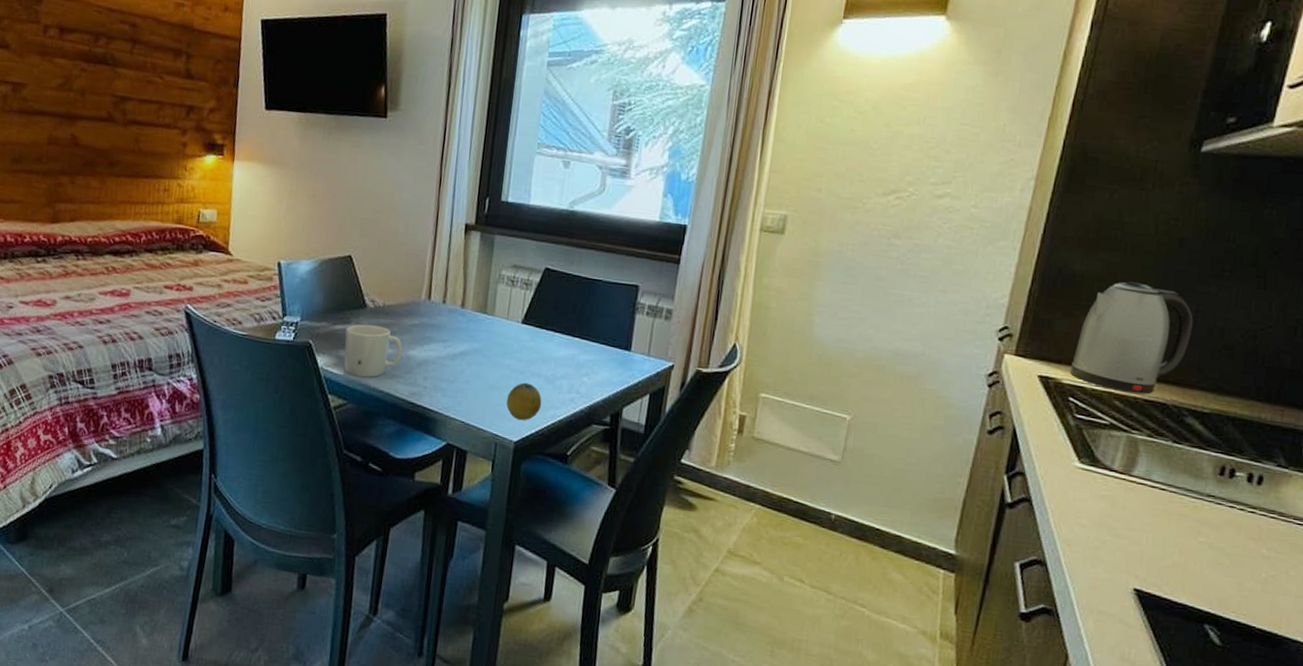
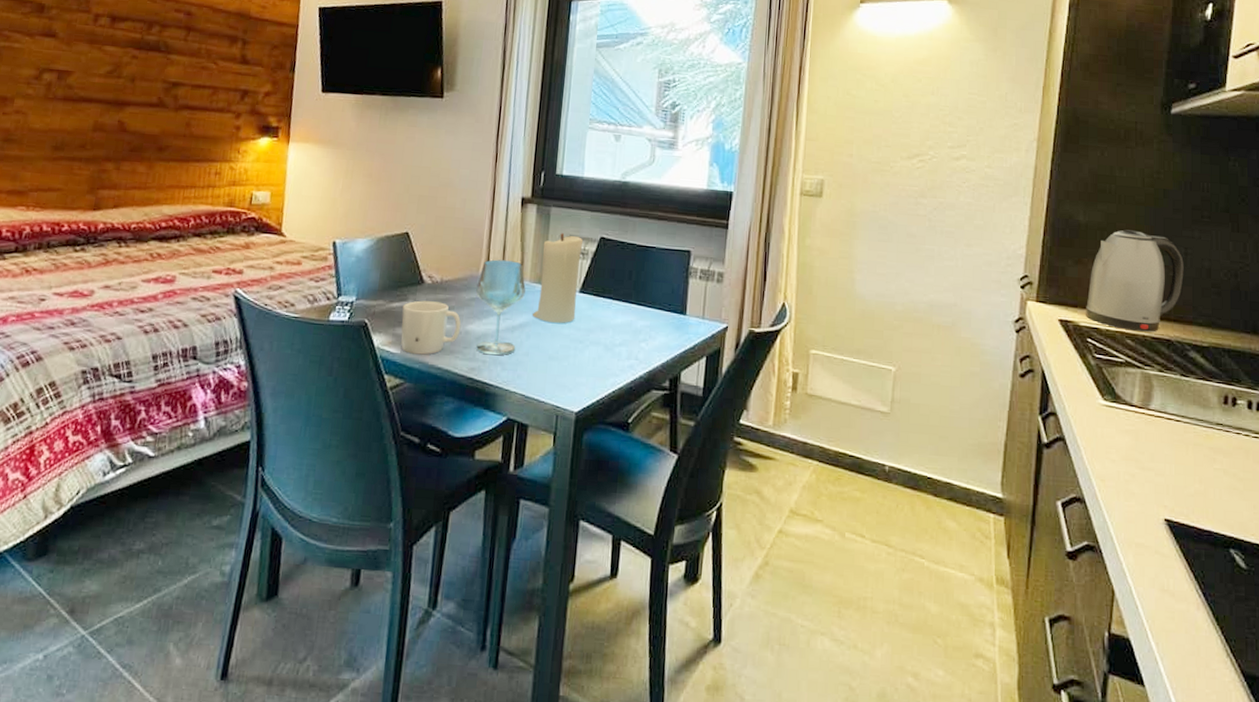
wine glass: none [417,286,468,382] -> present [476,259,526,356]
candle: none [474,262,528,354] -> present [533,233,584,324]
fruit: present [506,382,542,420] -> none [566,351,602,390]

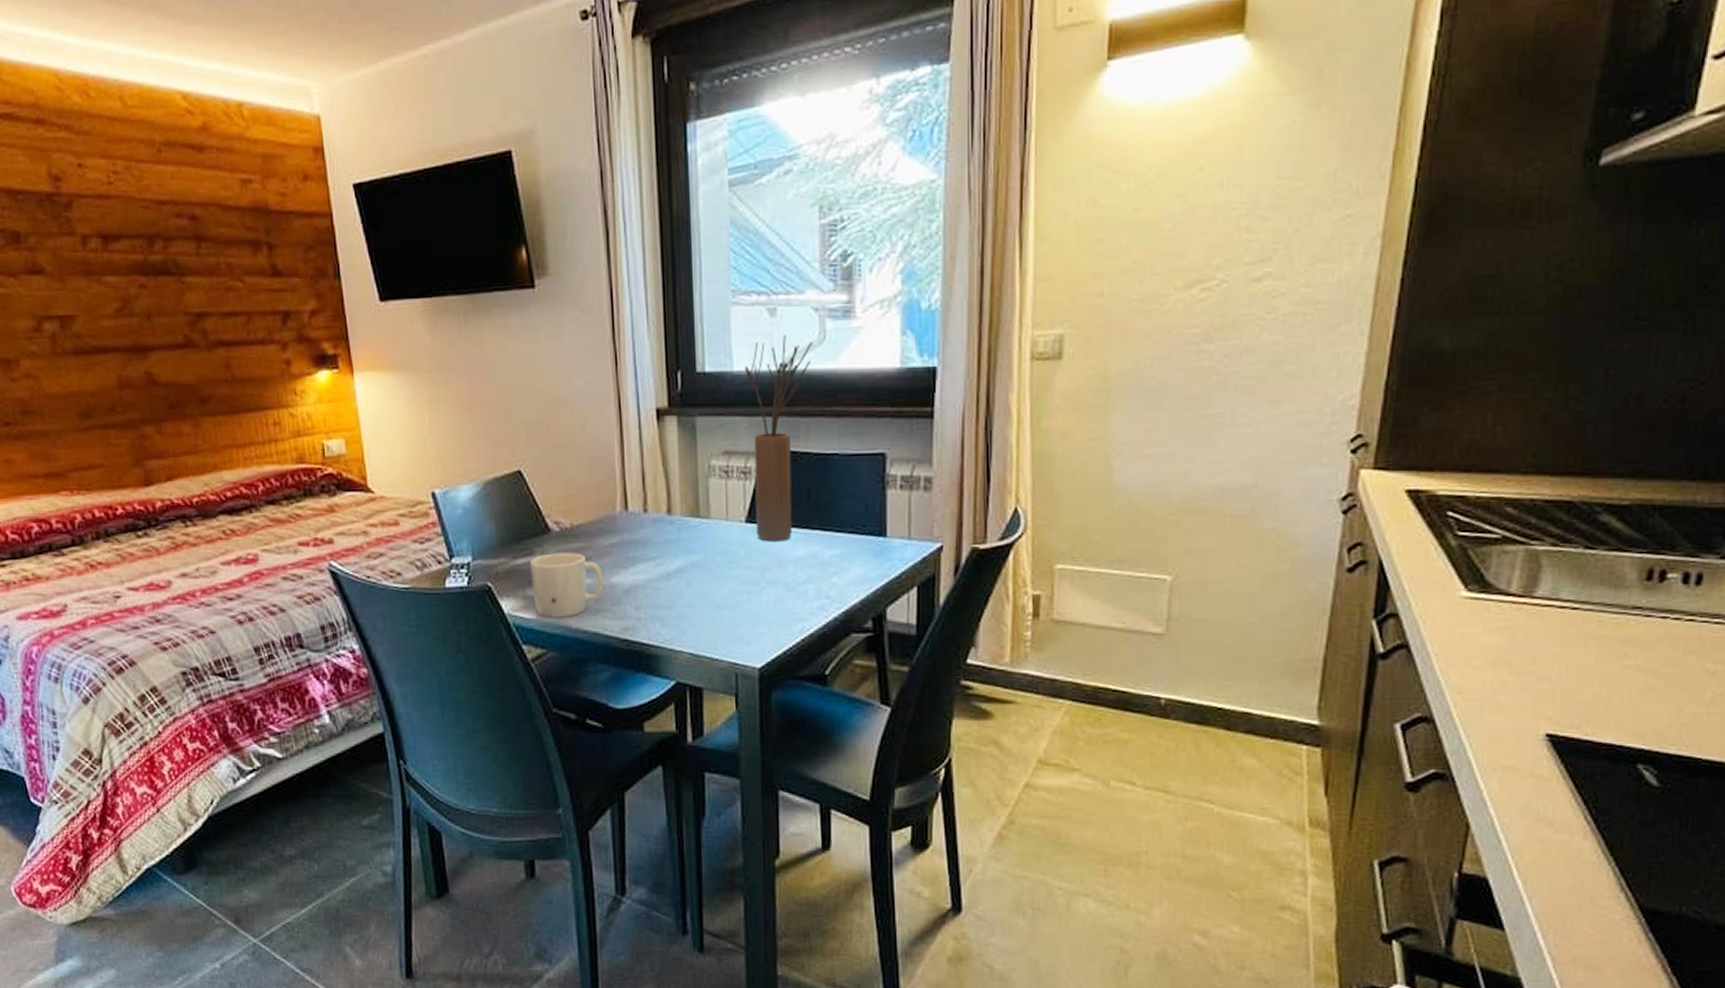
wine glass: present [476,259,526,356] -> none [615,492,677,610]
candle: present [533,233,584,324] -> none [690,449,745,565]
vase: none [587,155,644,311] -> present [745,335,812,542]
kettle: present [1086,229,1185,332] -> none [1446,351,1604,494]

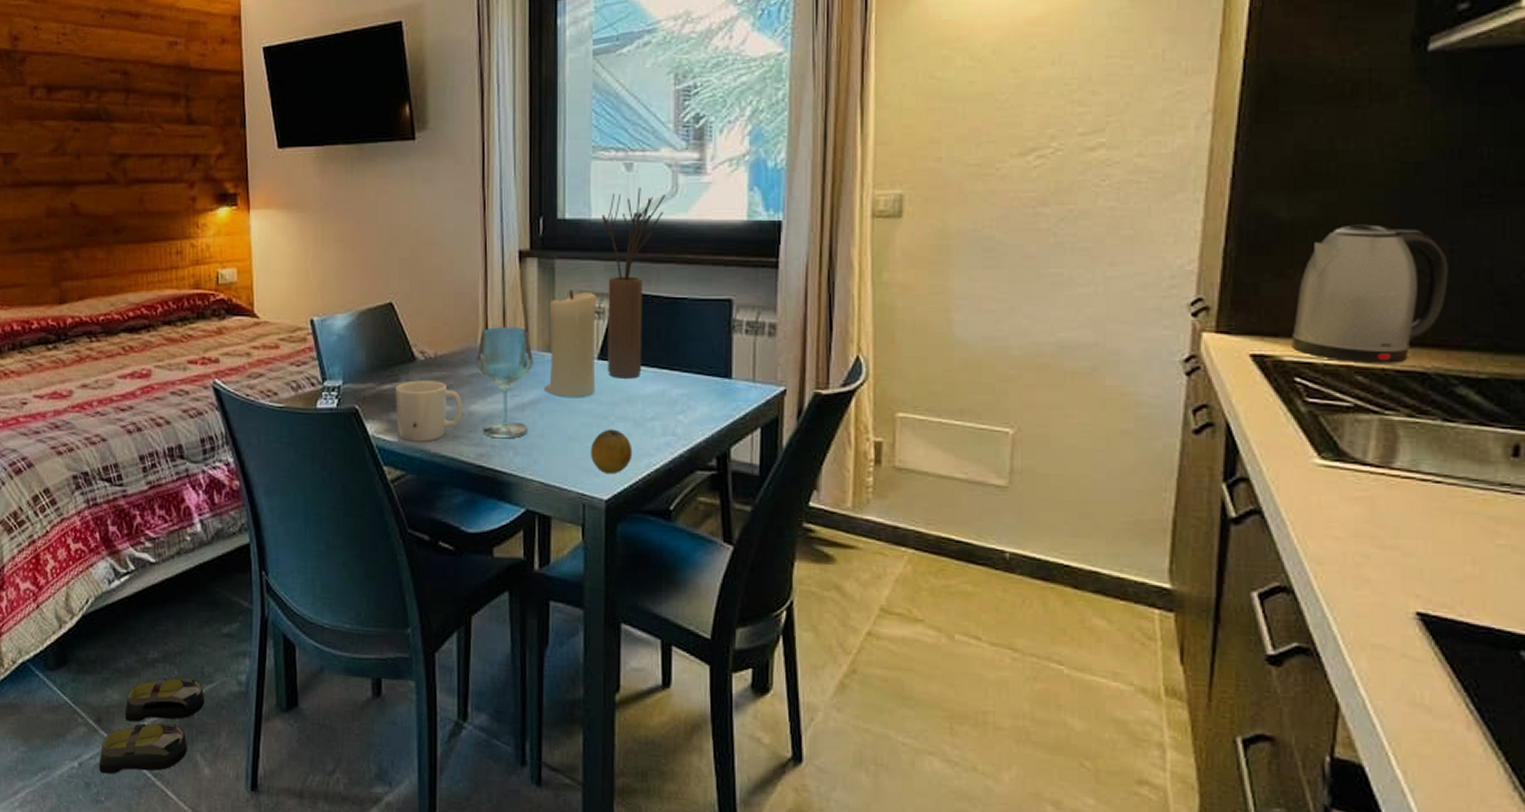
slippers: none [242,873,350,973] -> present [99,678,205,774]
wine glass: none [615,492,677,610] -> present [476,327,533,439]
candle: none [690,449,745,565] -> present [545,290,598,398]
fruit: none [742,594,785,640] -> present [591,429,633,473]
kettle: none [1446,351,1604,494] -> present [1292,224,1450,364]

